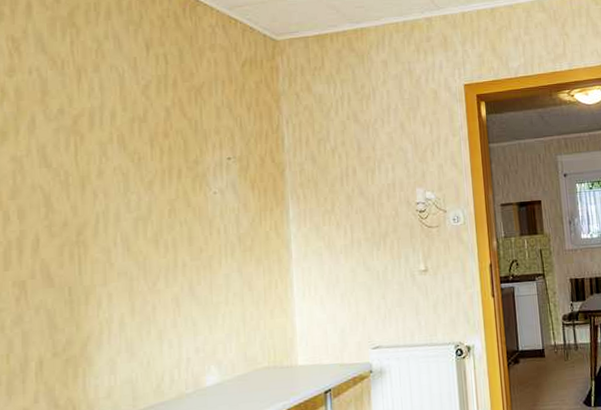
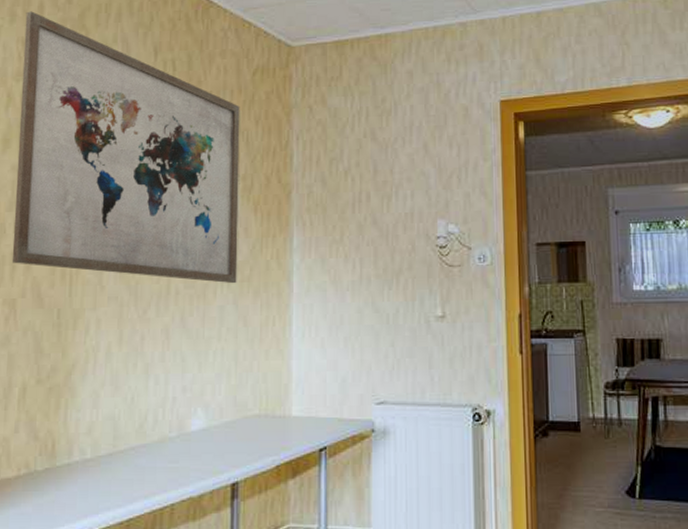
wall art: none [13,10,240,254] -> present [12,11,240,284]

